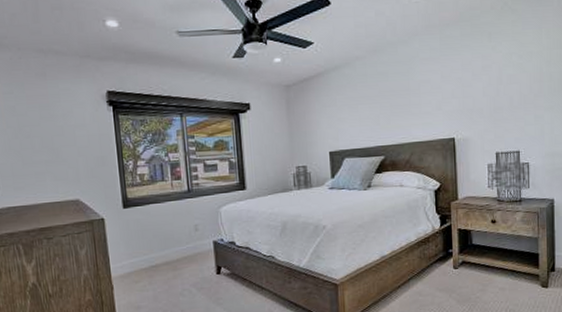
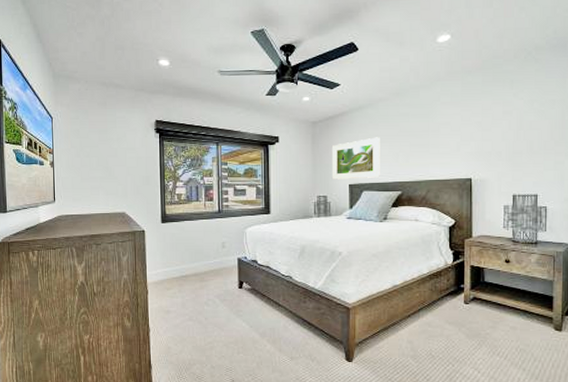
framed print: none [309,99,361,148] -> present [333,137,380,180]

